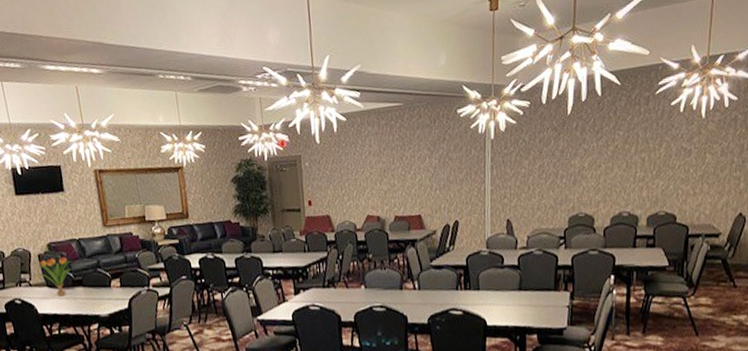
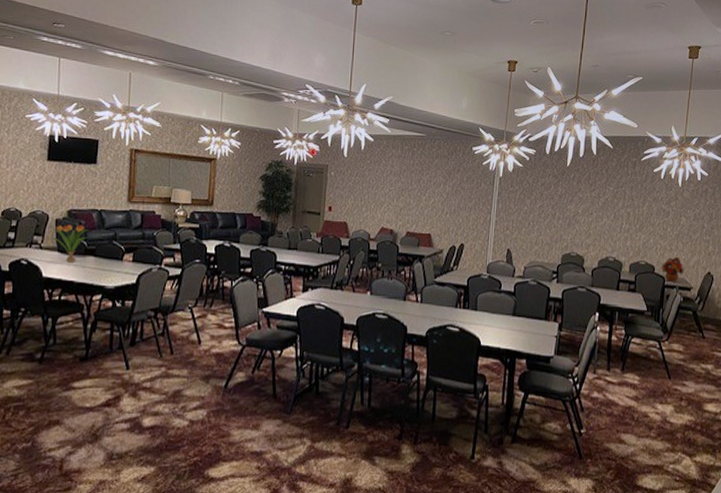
flower arrangement: none [684,200,711,230] -> present [662,256,684,282]

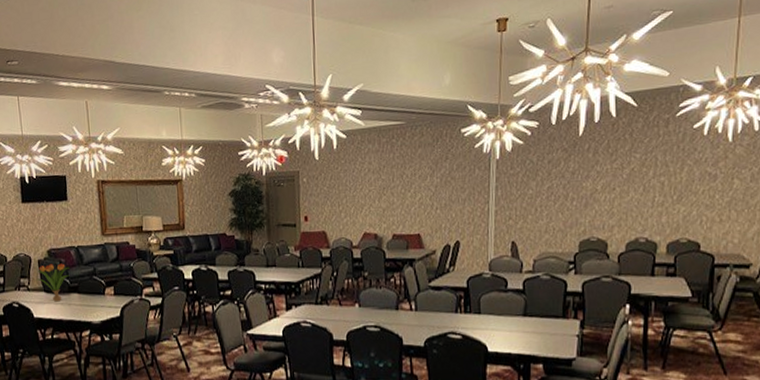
flower arrangement: present [662,256,684,282] -> none [709,228,740,260]

